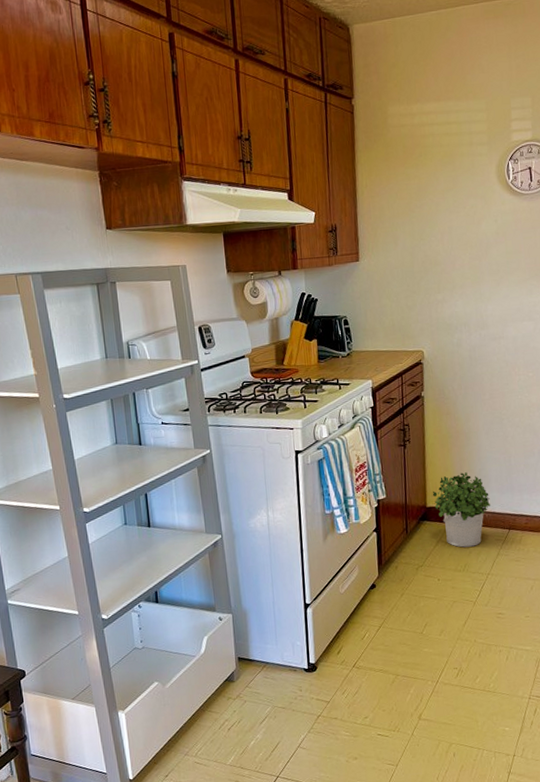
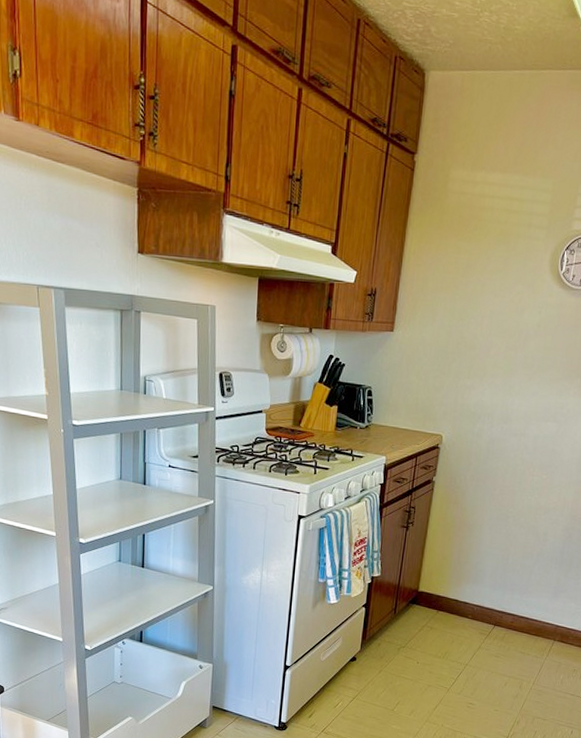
potted plant: present [432,472,491,548] -> none [426,563,482,636]

